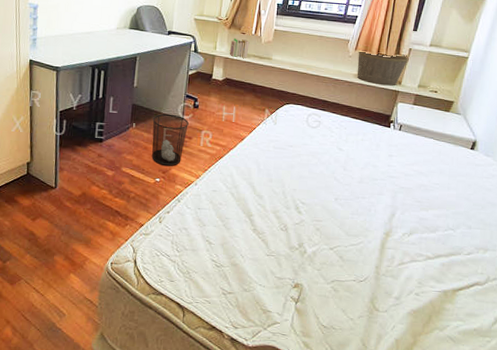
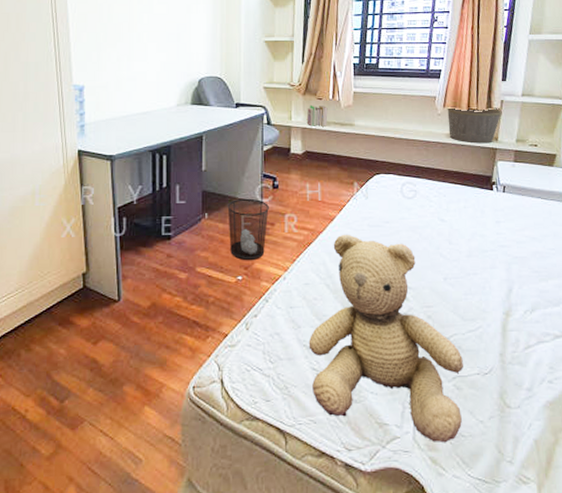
teddy bear: none [210,152,343,332] -> present [308,234,463,443]

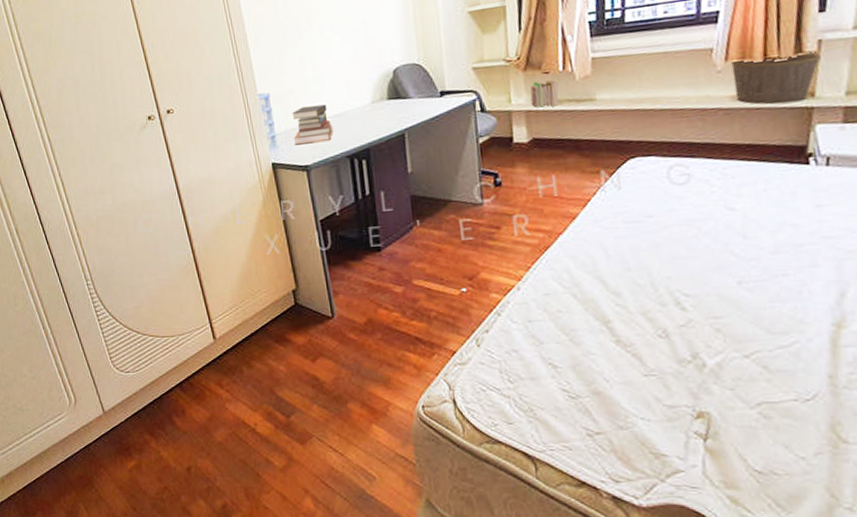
books: none [101,101,140,136] -> present [292,104,334,145]
waste bin: present [227,198,269,261] -> none [441,199,492,271]
teddy bear: present [308,234,463,443] -> none [554,233,773,481]

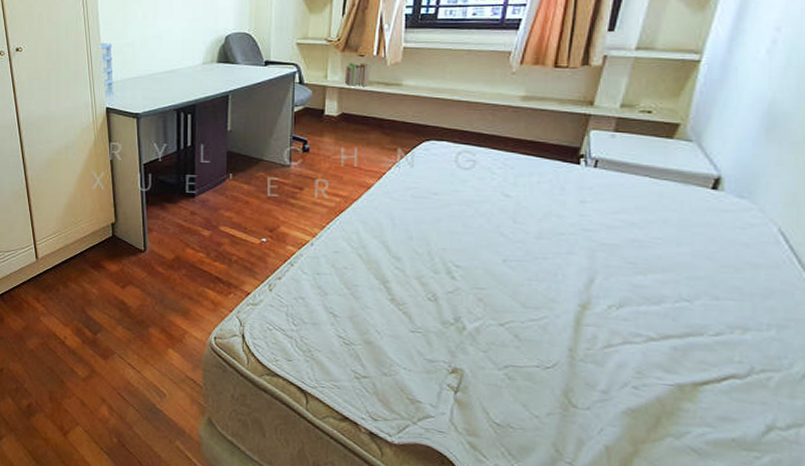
books: present [292,104,334,145] -> none [128,60,165,94]
basket: present [731,50,821,104] -> none [525,63,604,108]

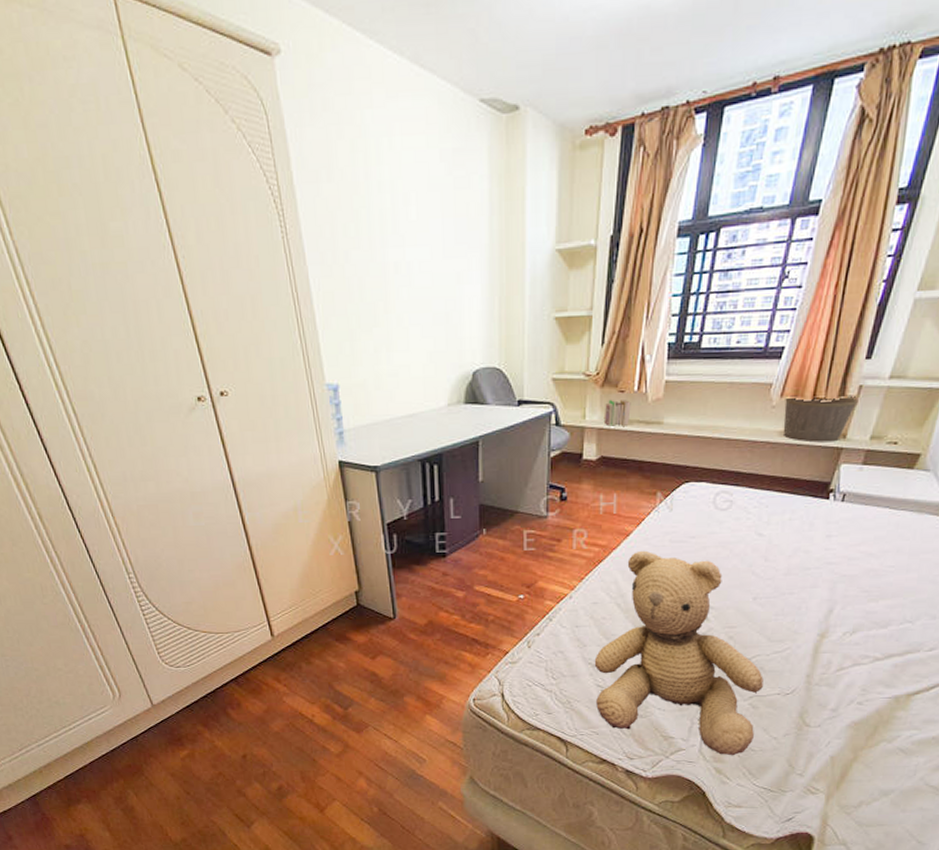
teddy bear: none [335,203,519,431] -> present [594,550,763,756]
basket: none [525,63,604,108] -> present [783,395,858,443]

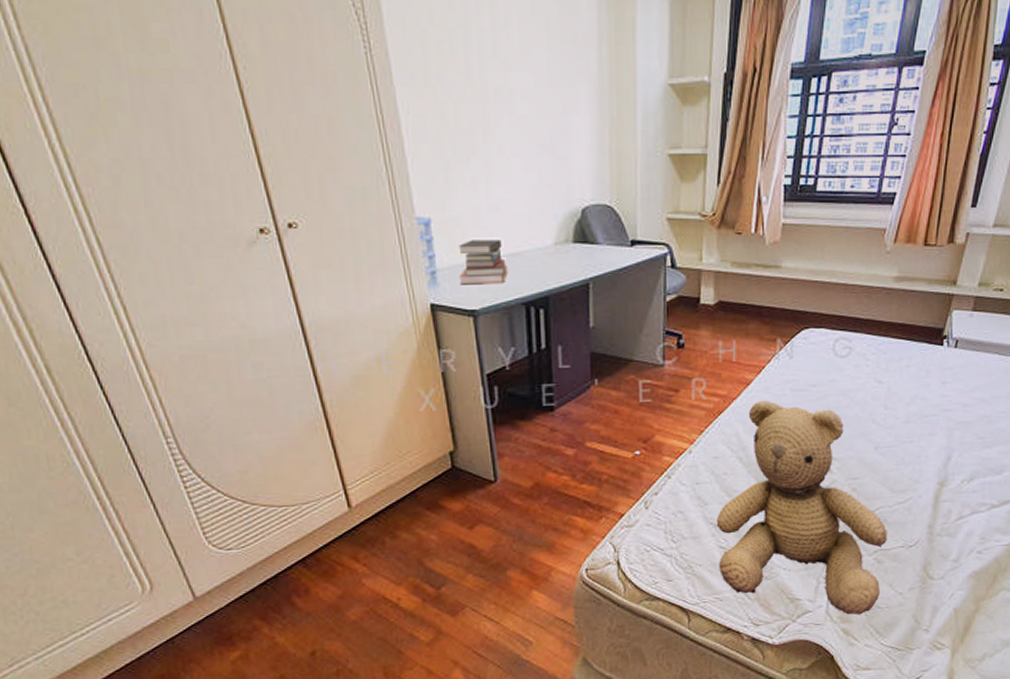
books: none [362,402,406,444] -> present [458,239,508,285]
books: present [605,399,631,427] -> none [722,241,748,270]
basket: present [783,395,858,443] -> none [898,241,966,289]

